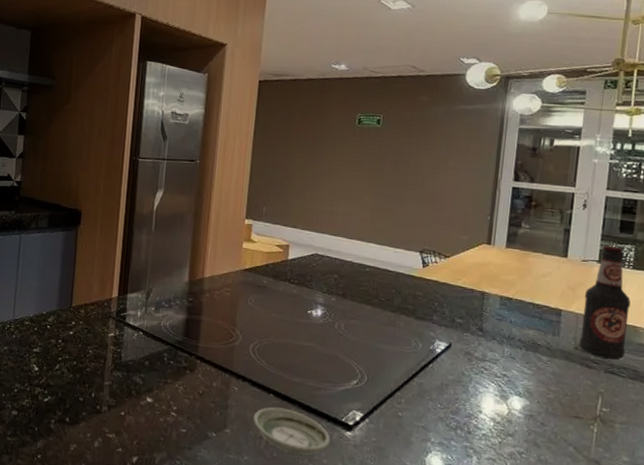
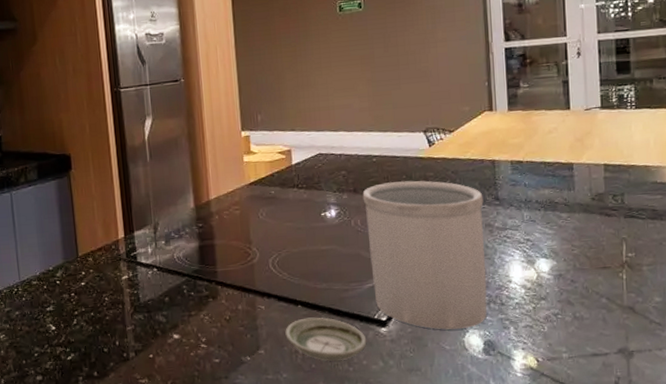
utensil holder: none [345,293,468,449] -> present [362,180,487,330]
bottle: present [579,245,631,360] -> none [593,89,641,204]

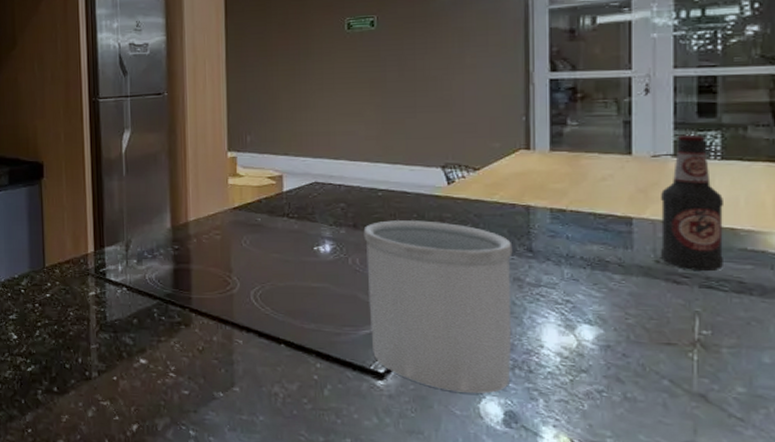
saucer: present [285,317,367,361] -> none [264,359,360,410]
bottle: none [593,89,641,204] -> present [660,134,723,272]

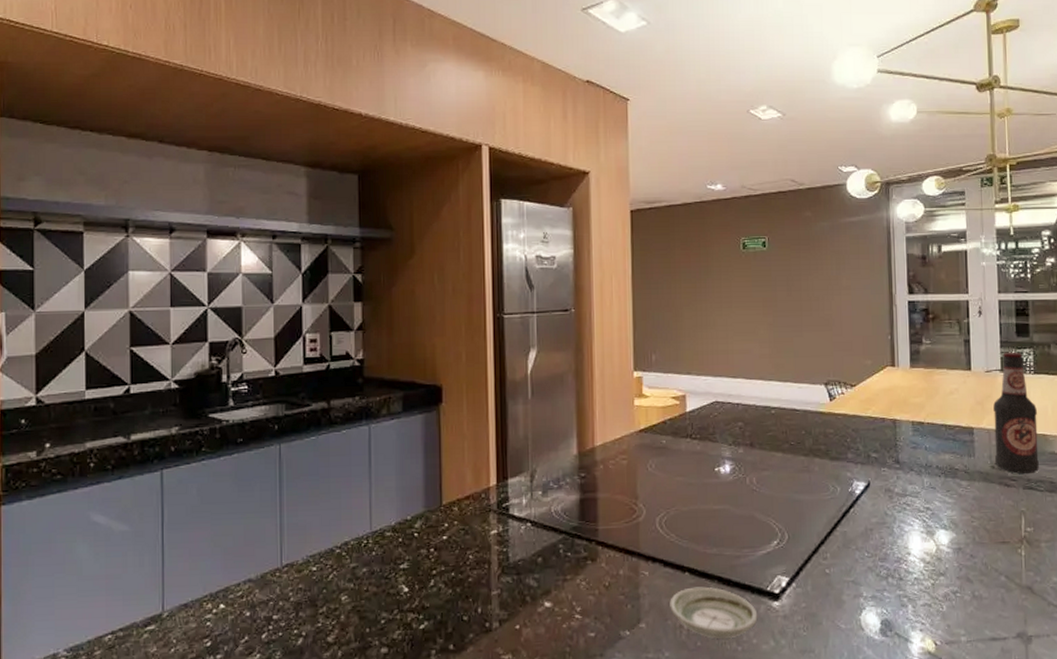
saucer: none [264,359,360,410] -> present [670,586,758,639]
utensil holder: present [363,220,513,394] -> none [759,437,885,606]

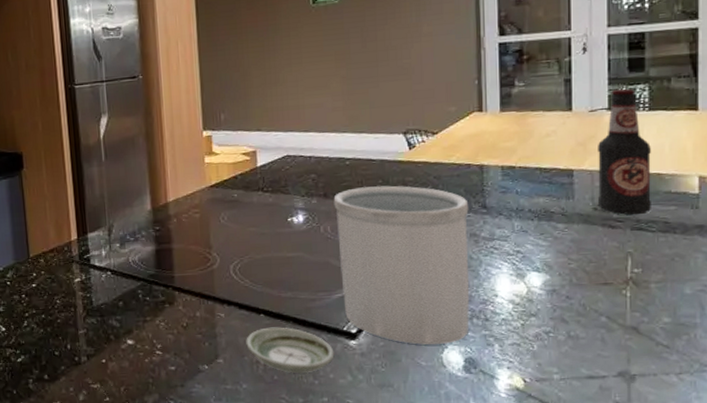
utensil holder: none [759,437,885,606] -> present [333,185,470,345]

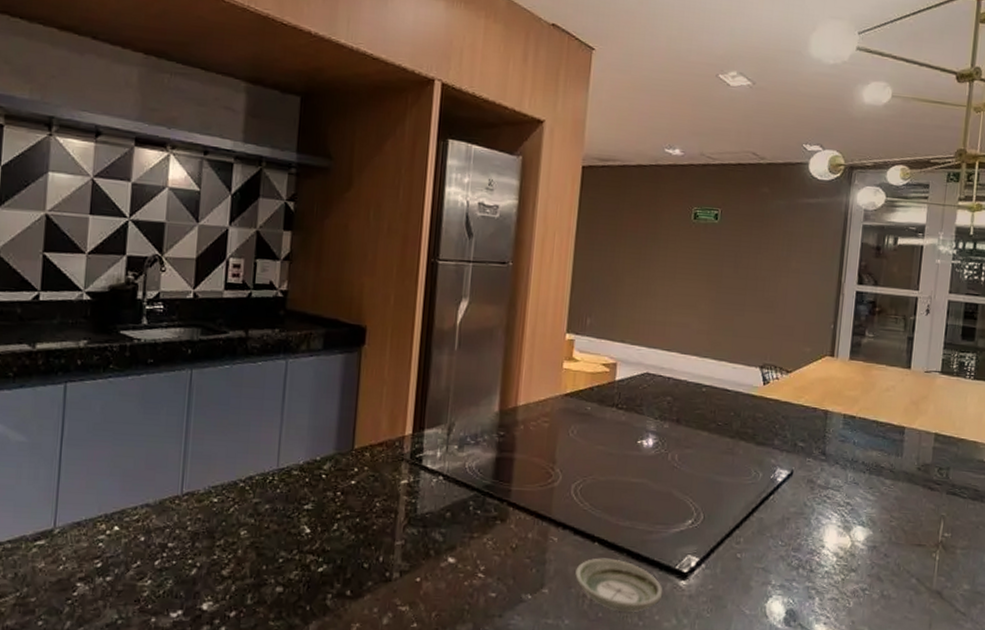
utensil holder: present [333,185,470,345] -> none [680,417,810,593]
bottle: present [597,88,651,215] -> none [922,354,972,480]

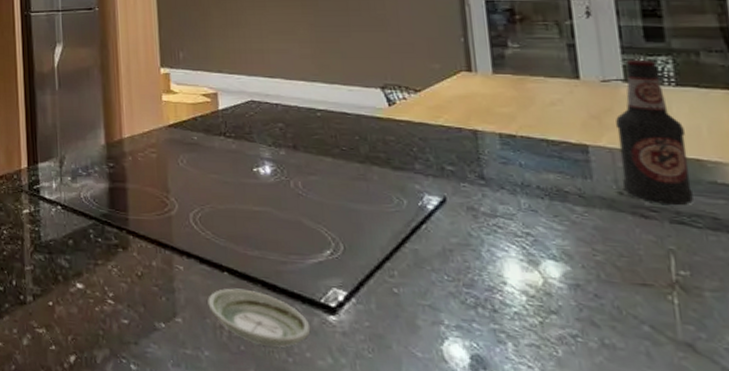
bottle: none [922,354,972,480] -> present [616,59,693,206]

